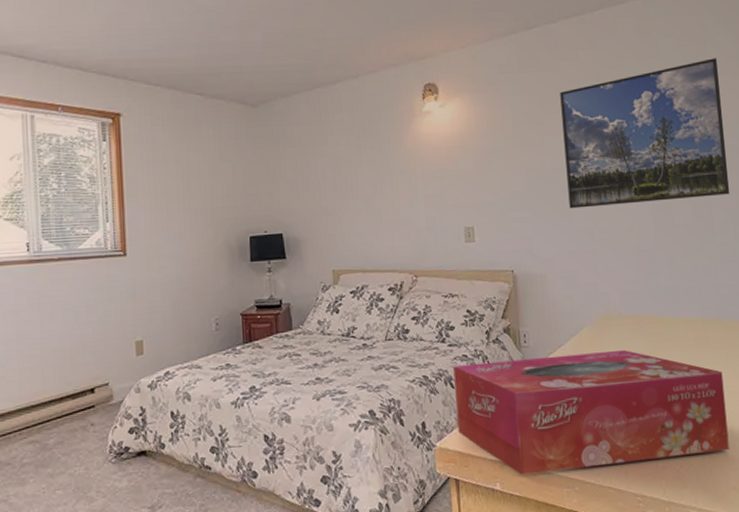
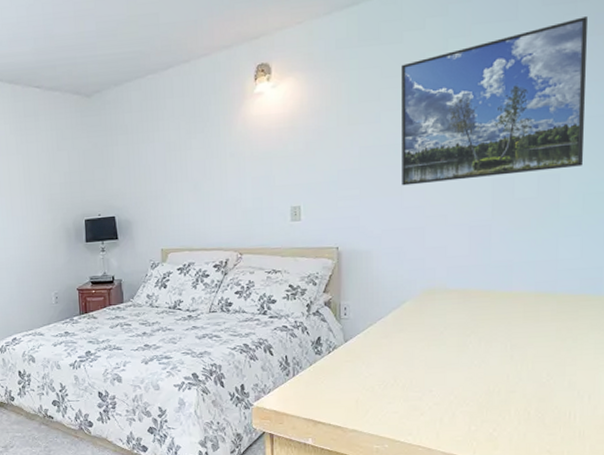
tissue box: present [453,349,730,475] -> none [273,322,550,432]

